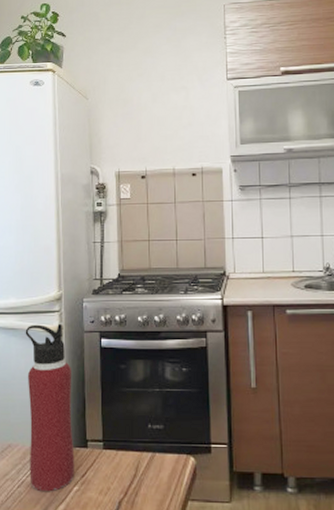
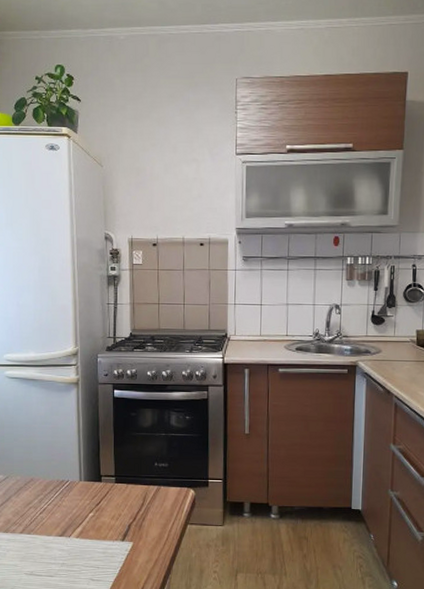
water bottle: present [25,323,75,492] -> none [44,375,90,518]

